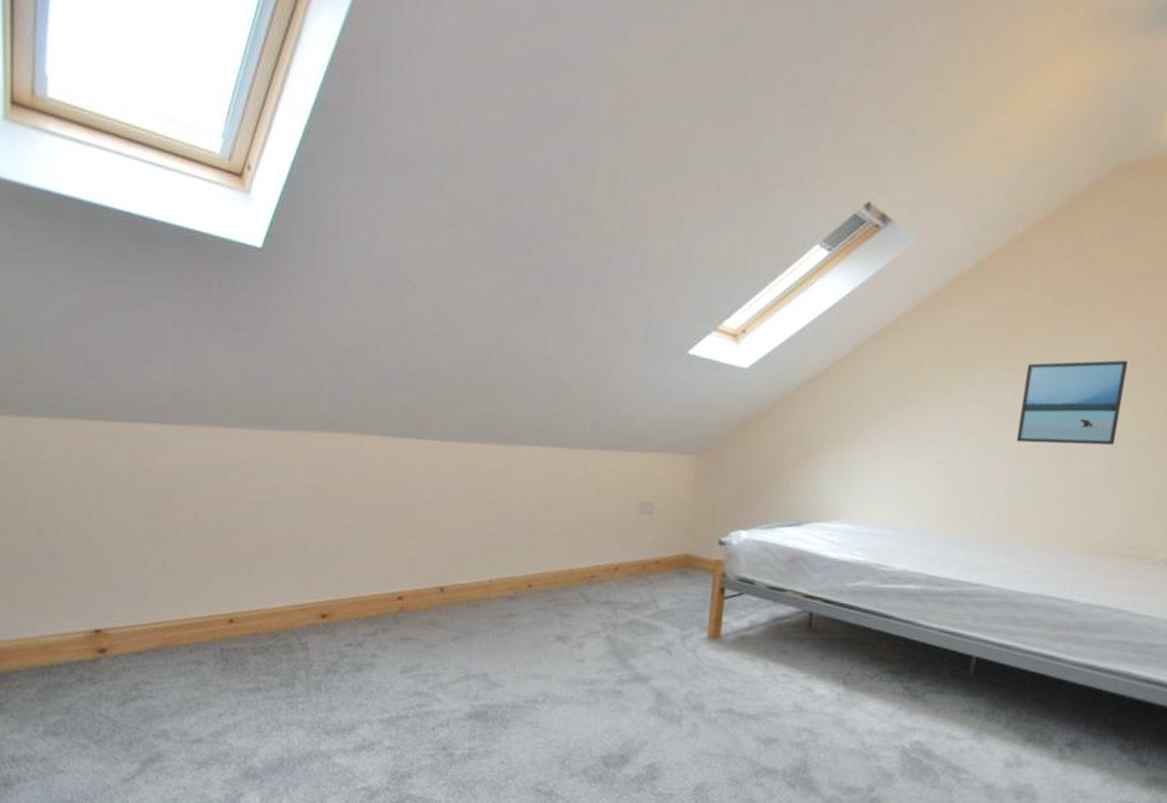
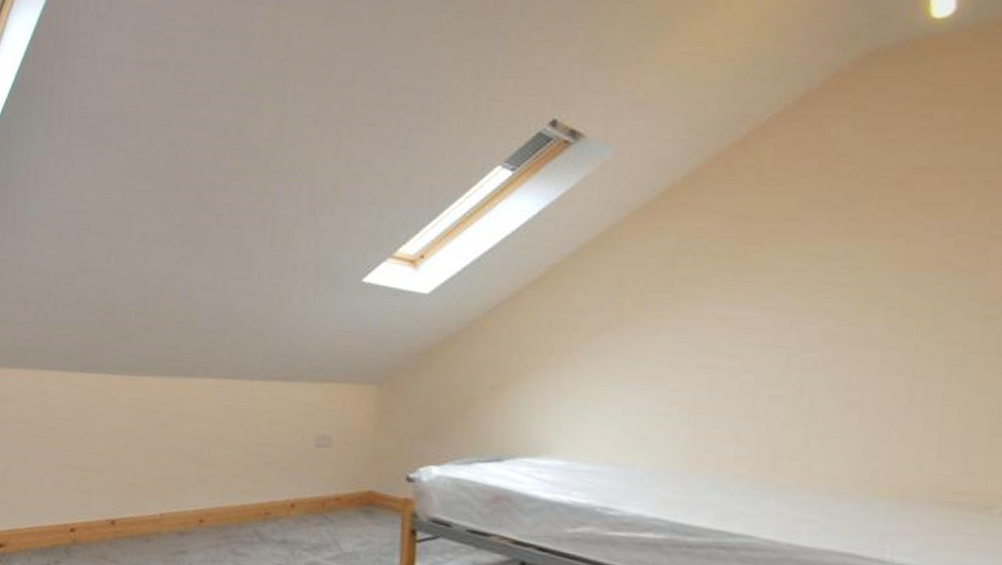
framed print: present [1016,360,1128,445] -> none [771,265,918,367]

